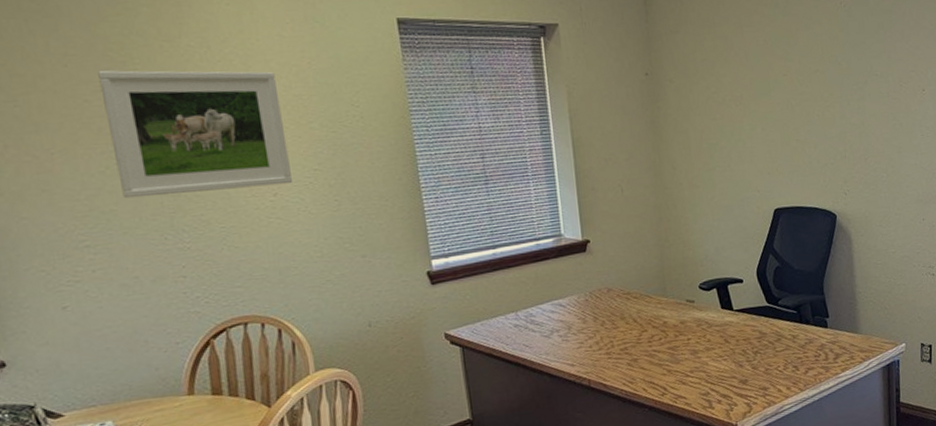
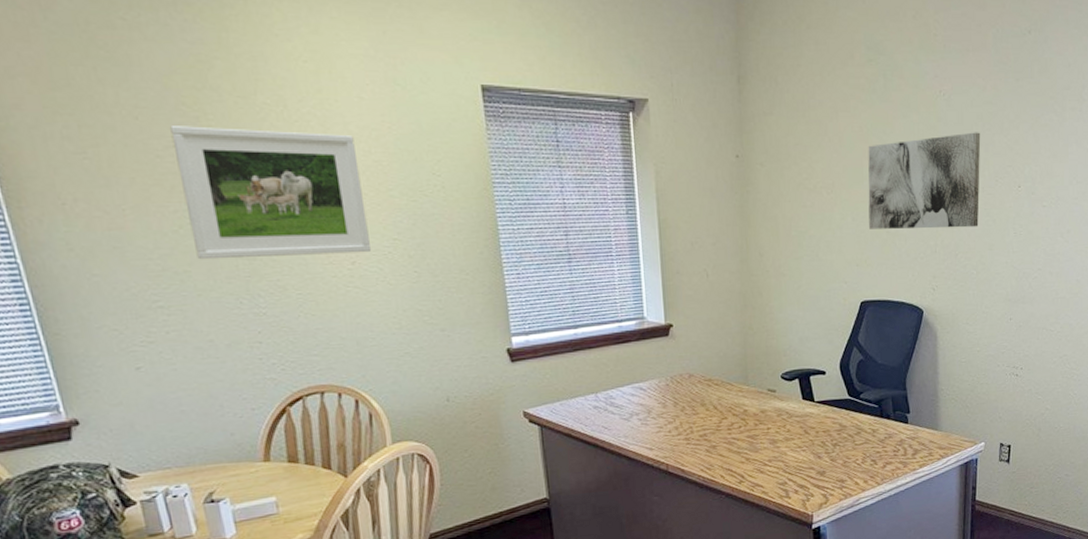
wall art: none [773,40,886,138] -> present [868,132,981,229]

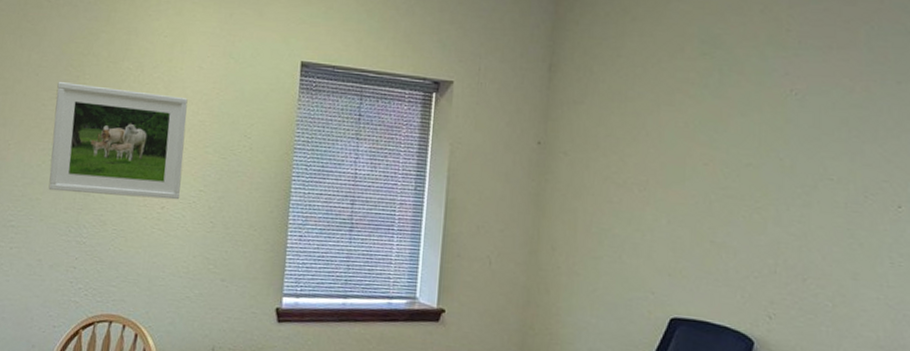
wall art: present [868,132,981,229] -> none [688,138,845,250]

